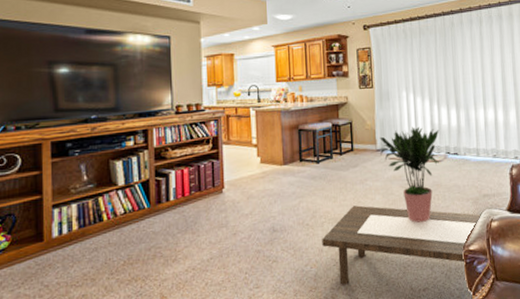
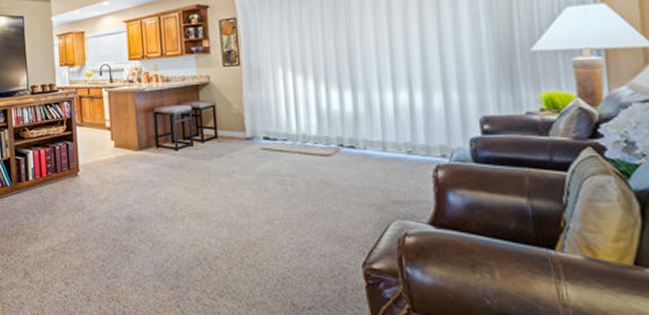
coffee table: present [322,205,480,285] -> none [183,201,388,288]
potted plant: present [379,126,439,223] -> none [249,111,328,227]

